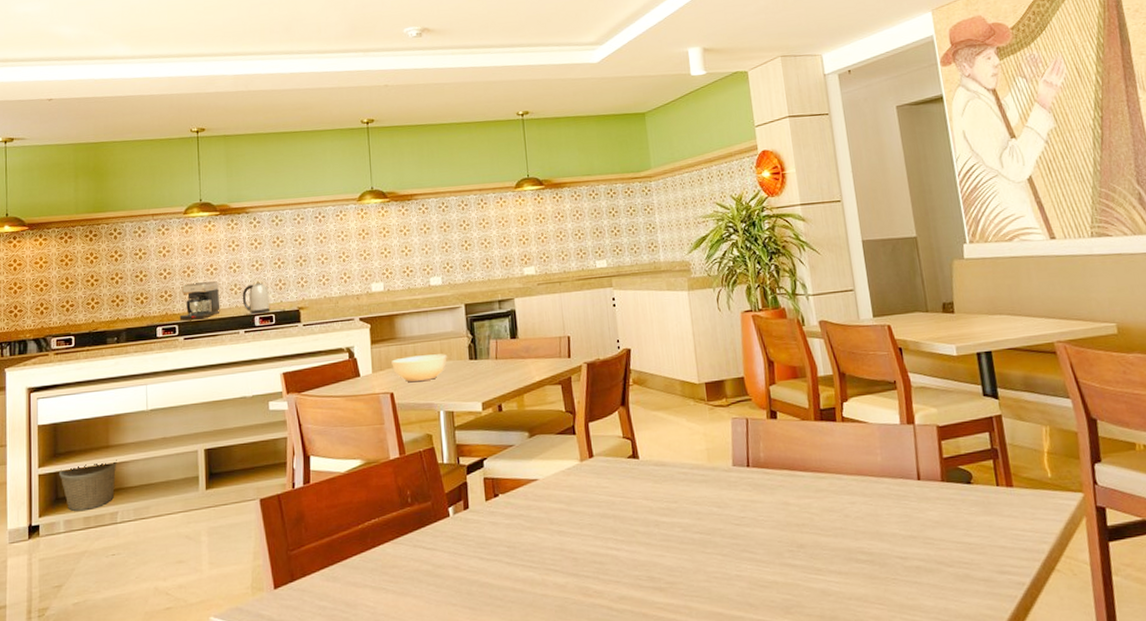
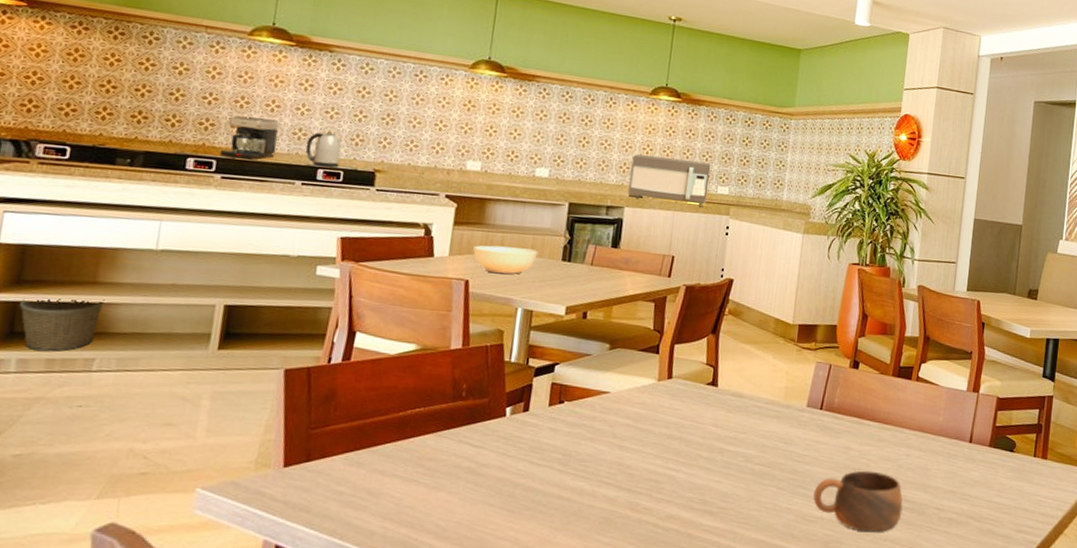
microwave: none [512,241,588,290] -> present [628,154,711,208]
cup: none [761,524,863,591] -> present [813,470,903,532]

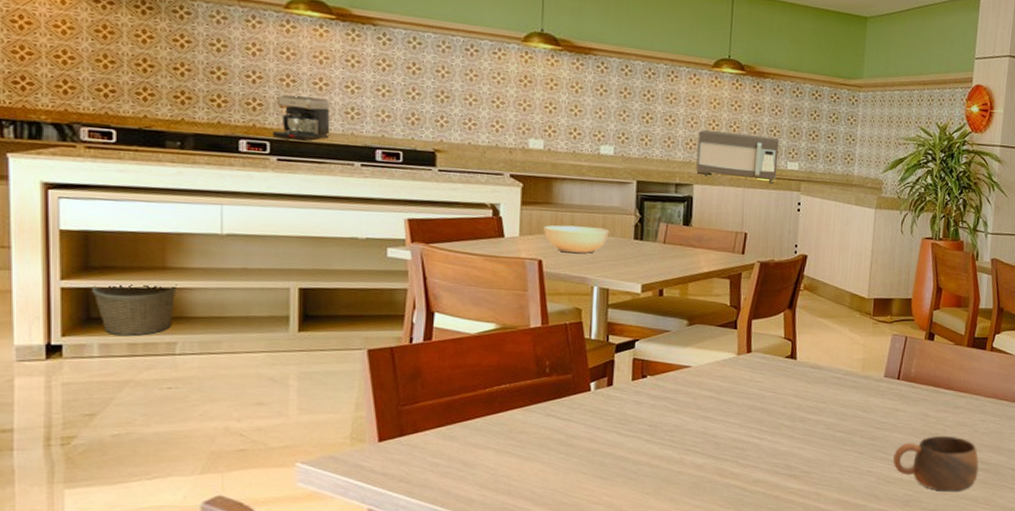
kettle: present [305,132,342,167] -> none [360,111,397,148]

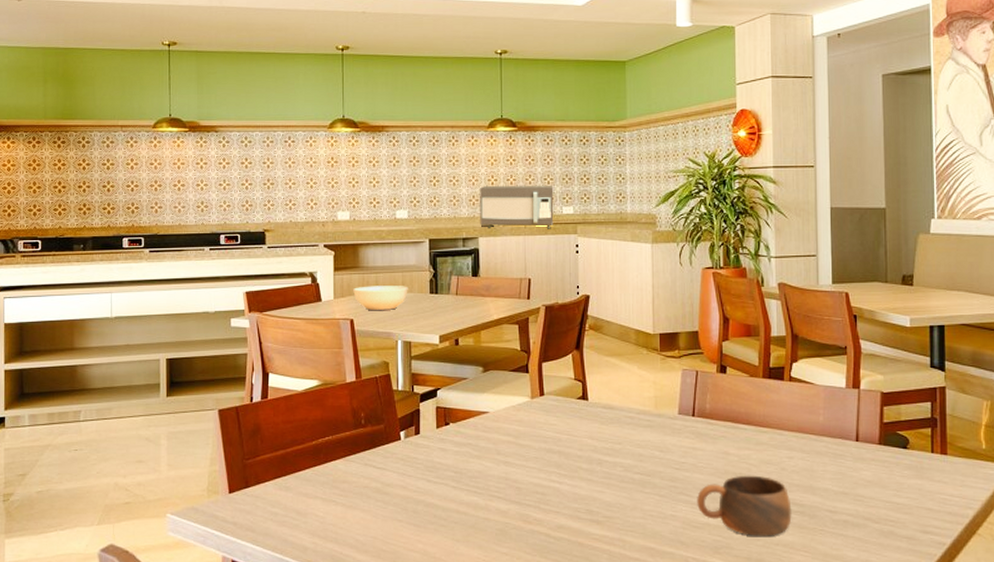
basket: present [90,284,177,336] -> none [24,362,81,407]
coffee maker: present [272,95,330,141] -> none [145,197,186,234]

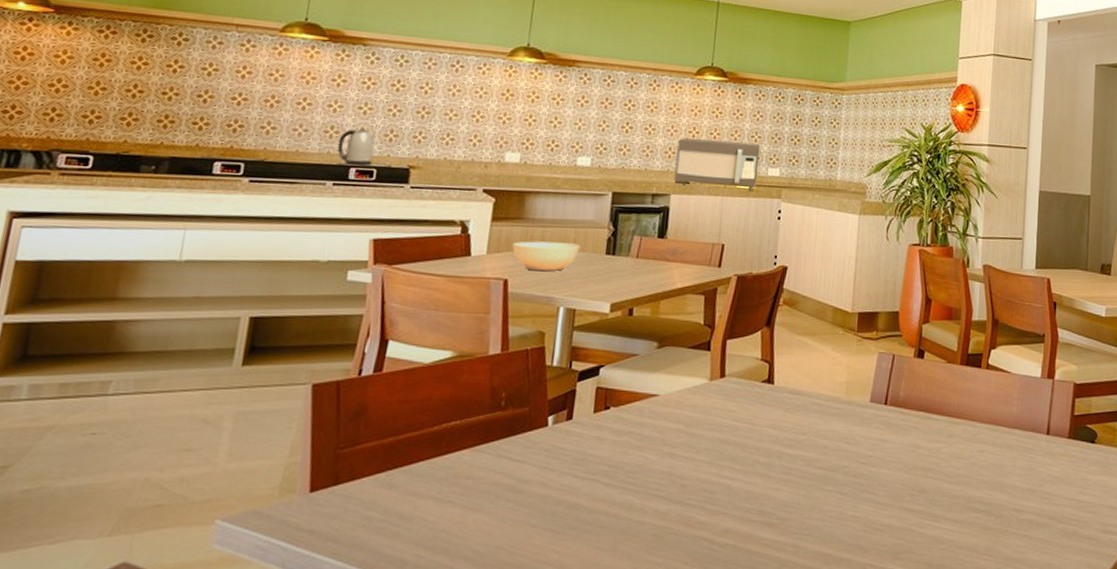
kettle: none [208,202,235,232] -> present [337,129,375,165]
cup: present [697,475,792,536] -> none [881,470,978,539]

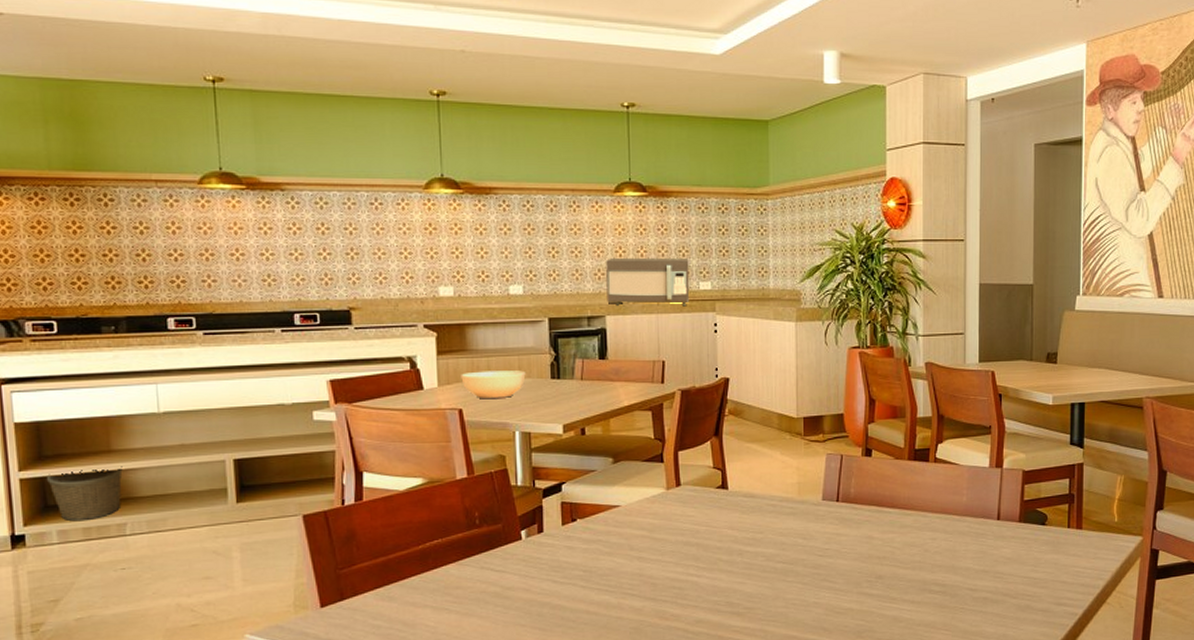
basket: none [33,316,124,375] -> present [46,466,123,520]
kettle: present [337,129,375,165] -> none [277,275,313,310]

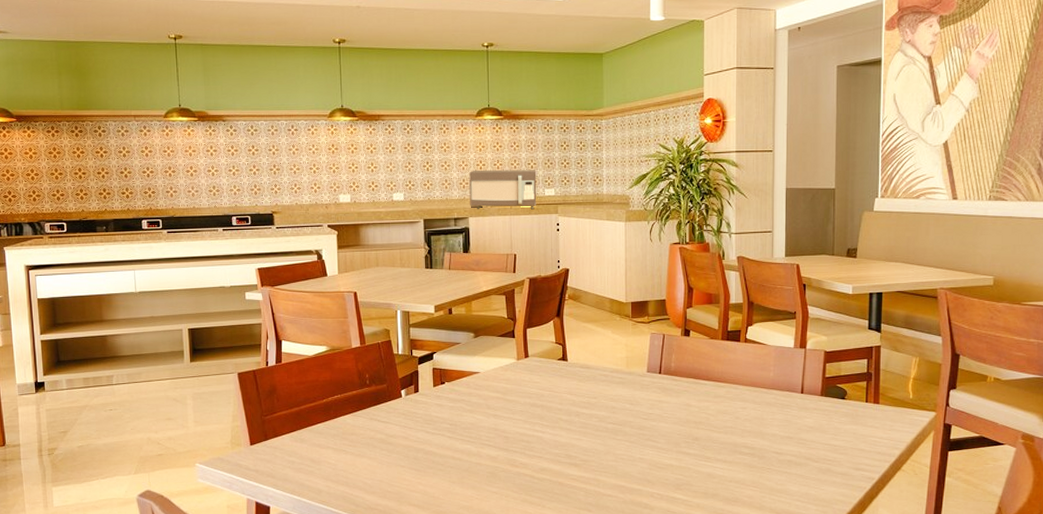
basket: present [46,466,123,520] -> none [58,332,111,372]
bowl: present [461,370,526,399] -> none [356,261,406,285]

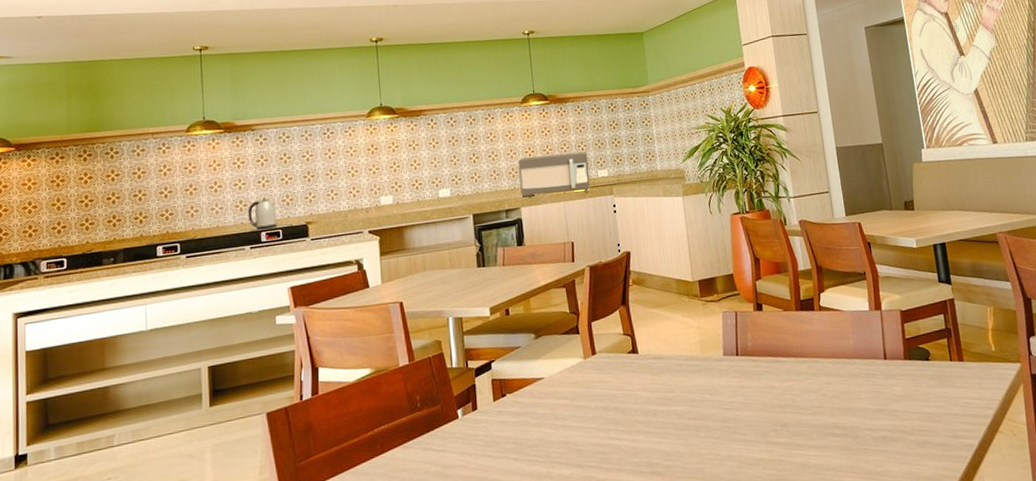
kettle: none [220,186,245,214] -> present [248,198,276,230]

